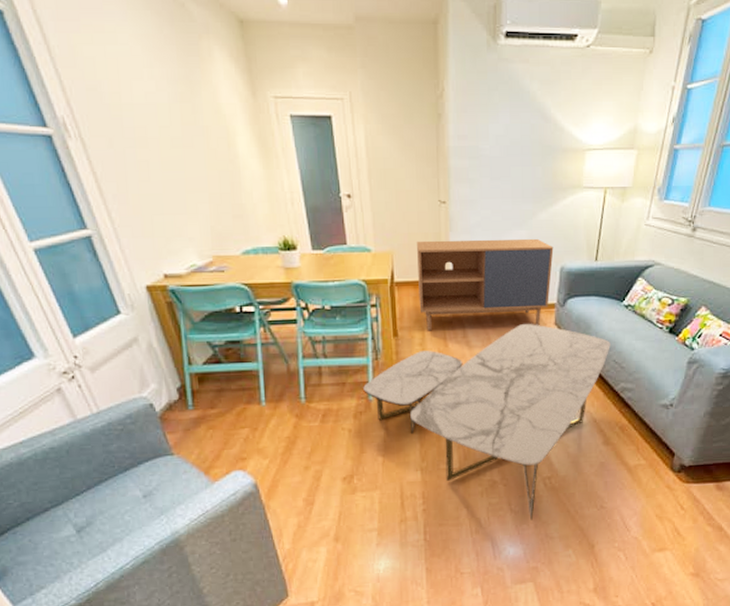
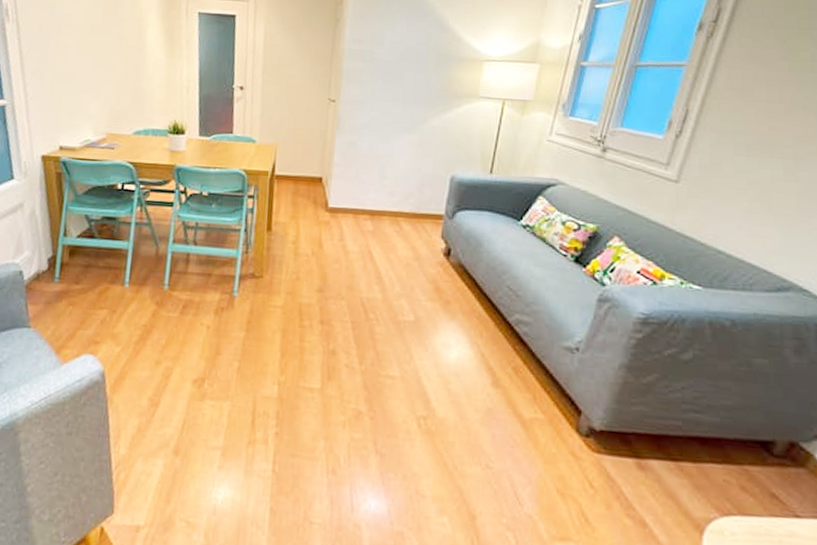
coffee table: present [363,323,610,521] -> none [228,232,504,469]
storage cabinet: present [417,238,554,331] -> none [297,136,445,238]

